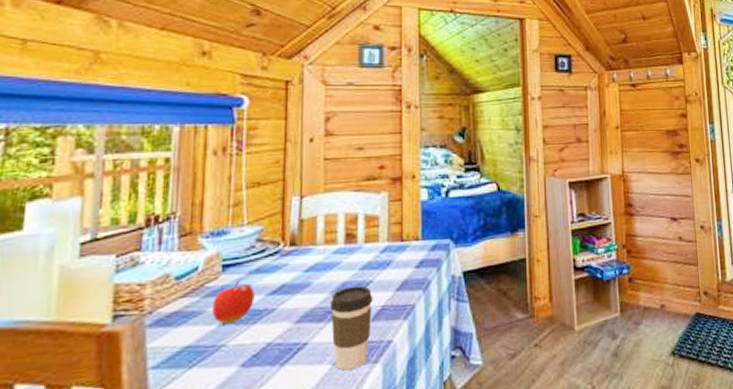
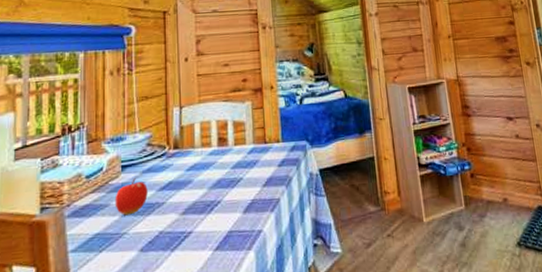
coffee cup: present [329,285,373,371] -> none [208,182,244,256]

